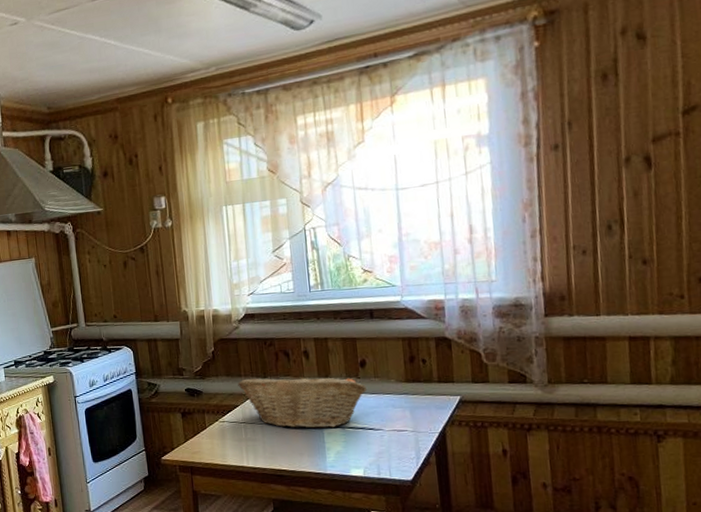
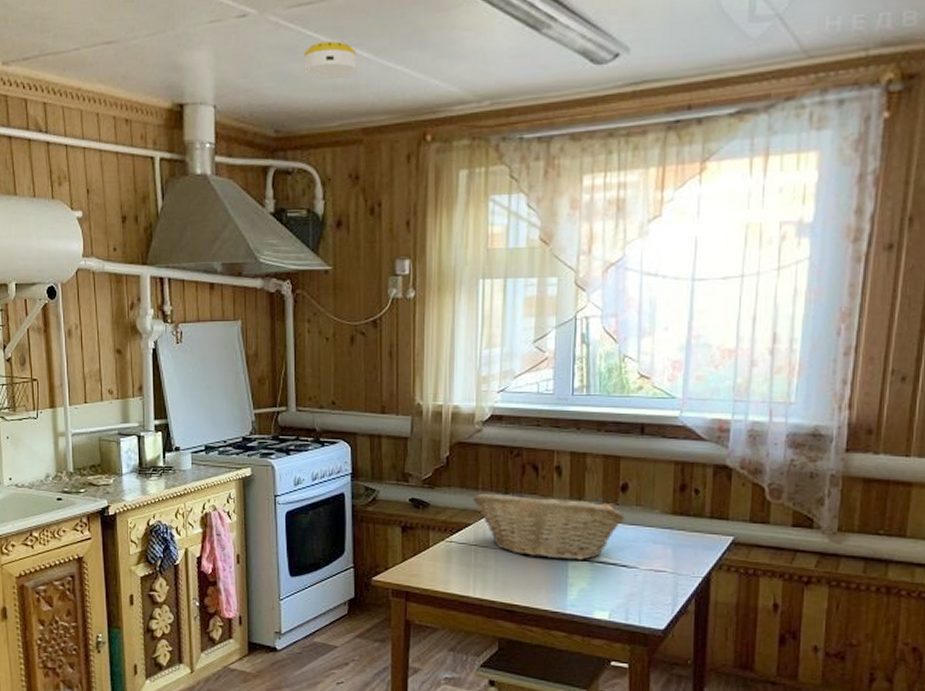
smoke detector: none [65,34,107,65] -> present [304,41,356,79]

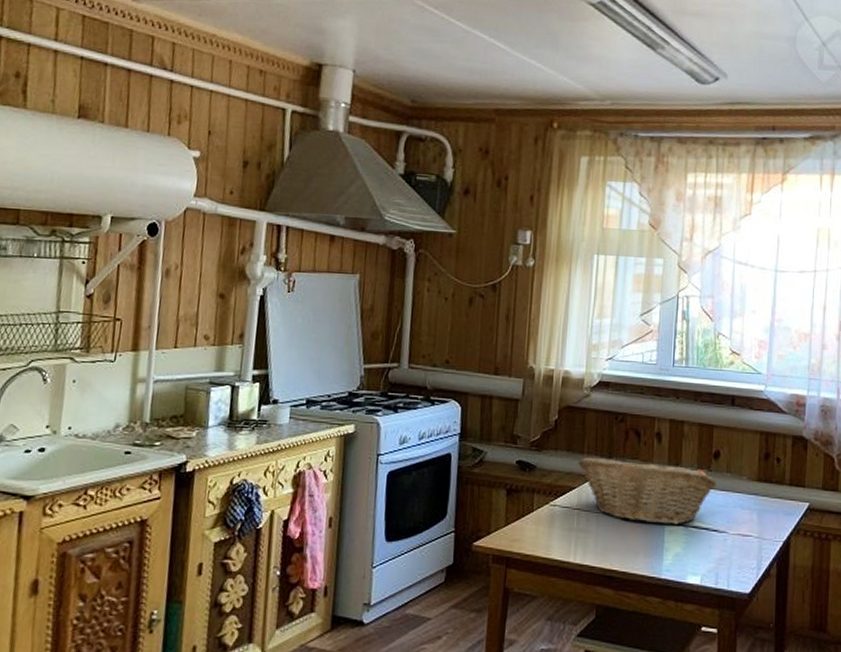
smoke detector: present [304,41,356,79] -> none [444,29,494,63]

